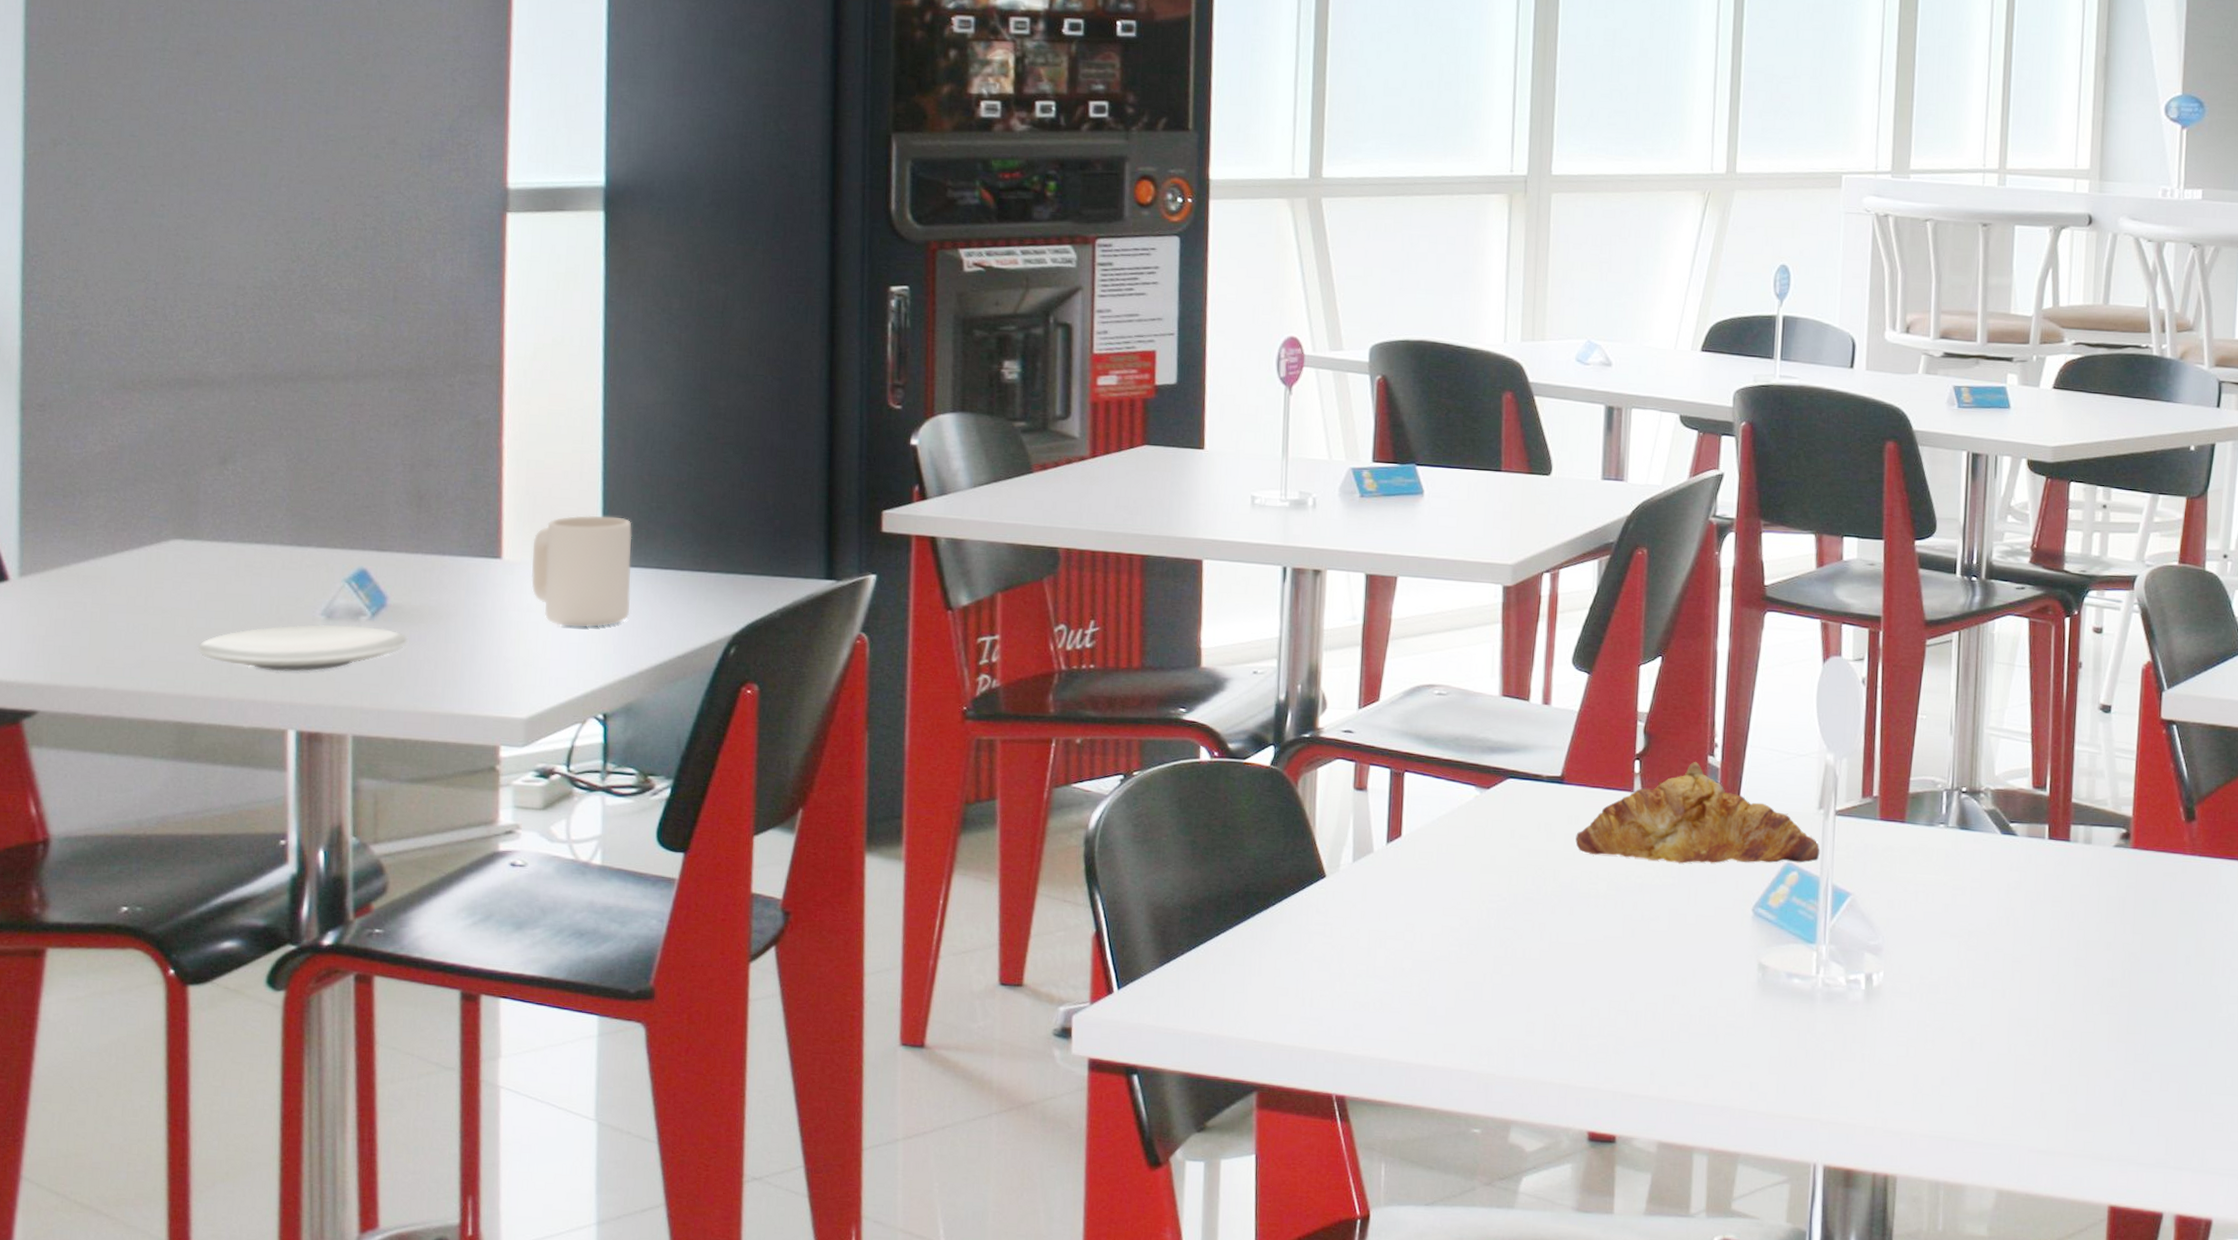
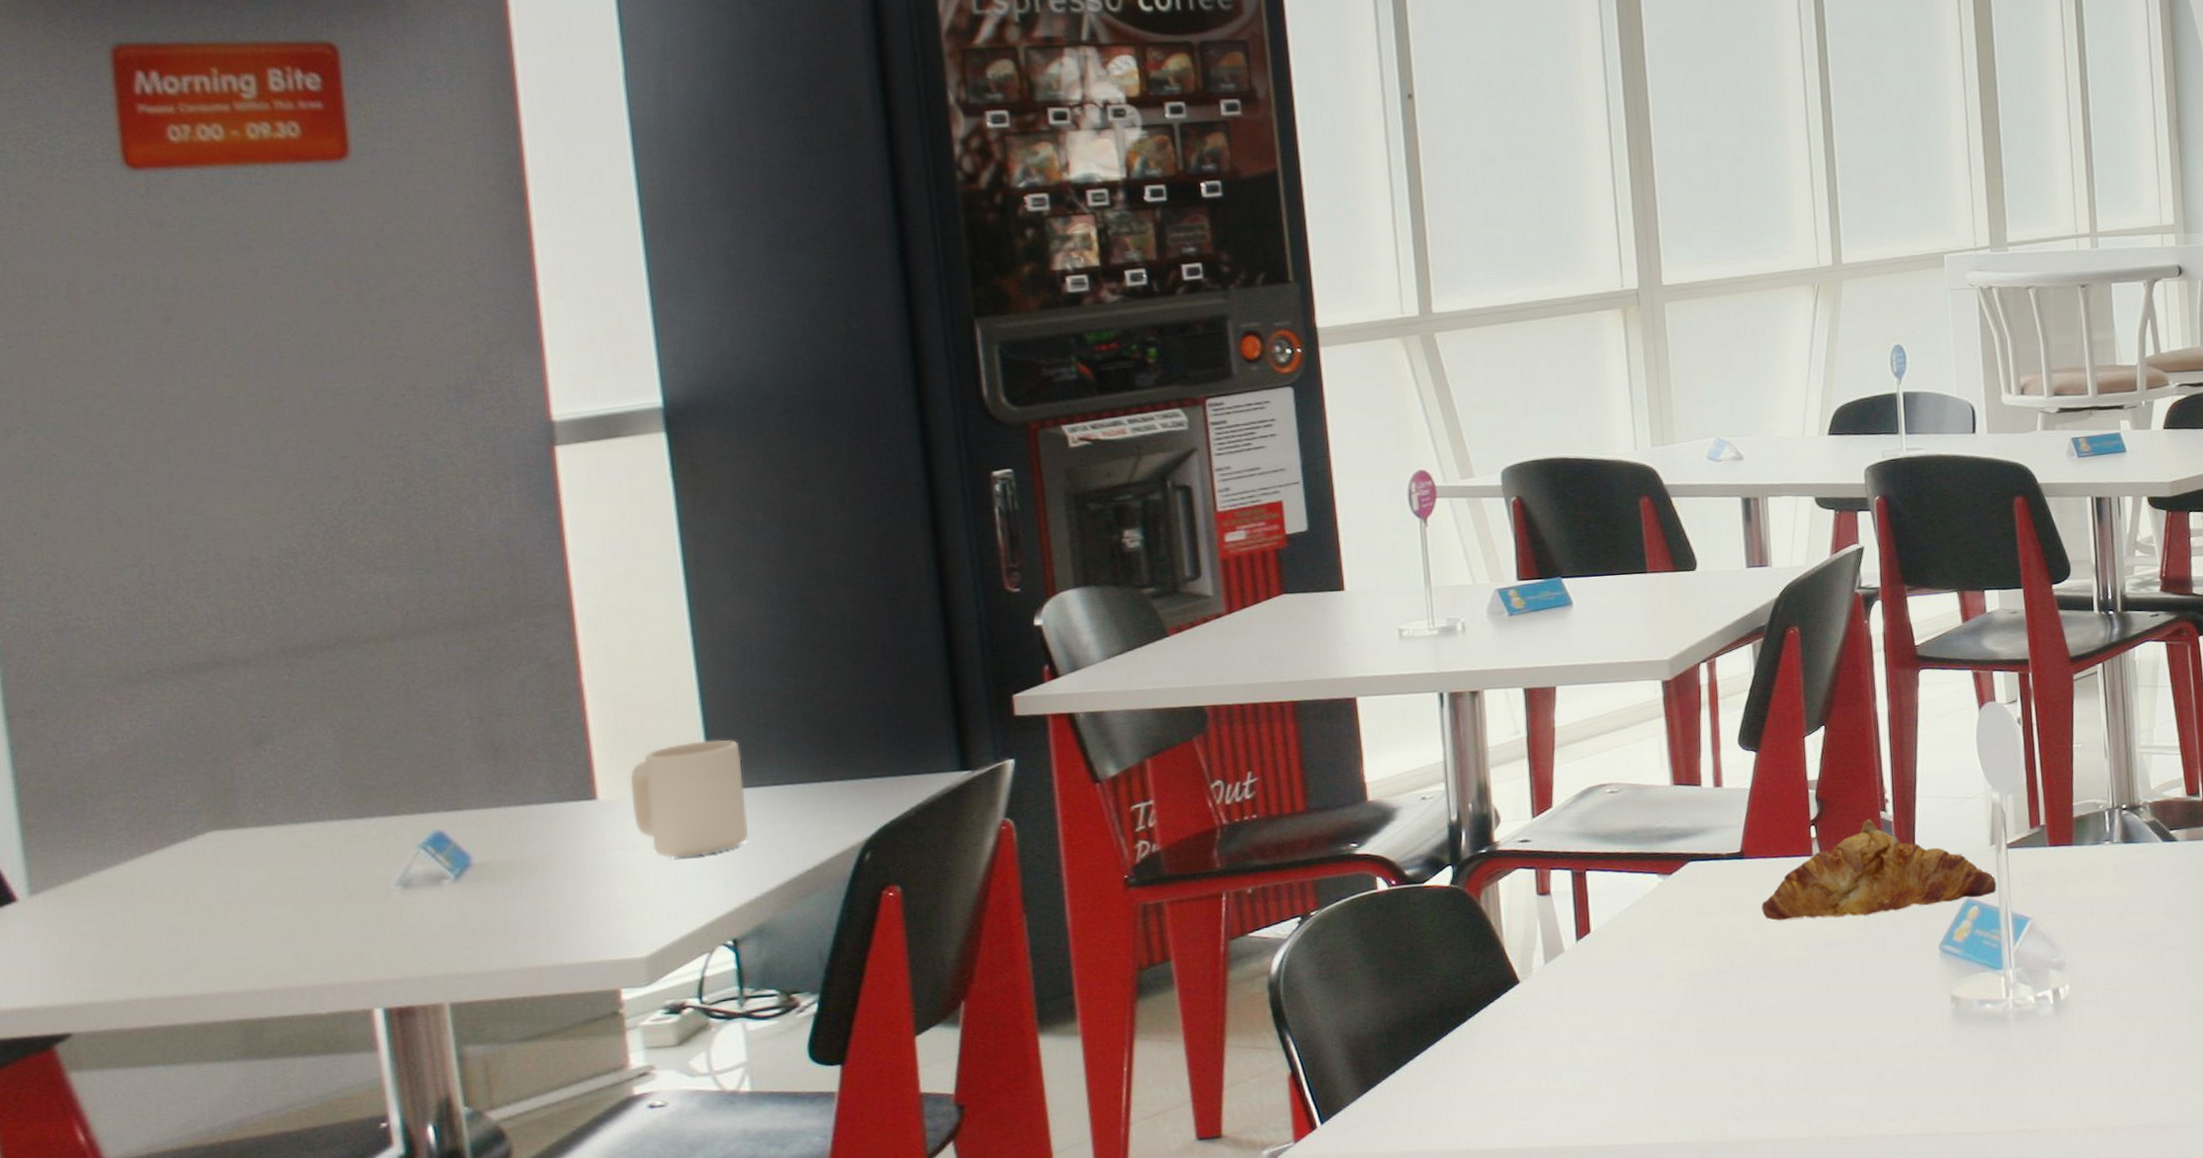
plate: present [197,625,408,672] -> none [255,889,501,952]

